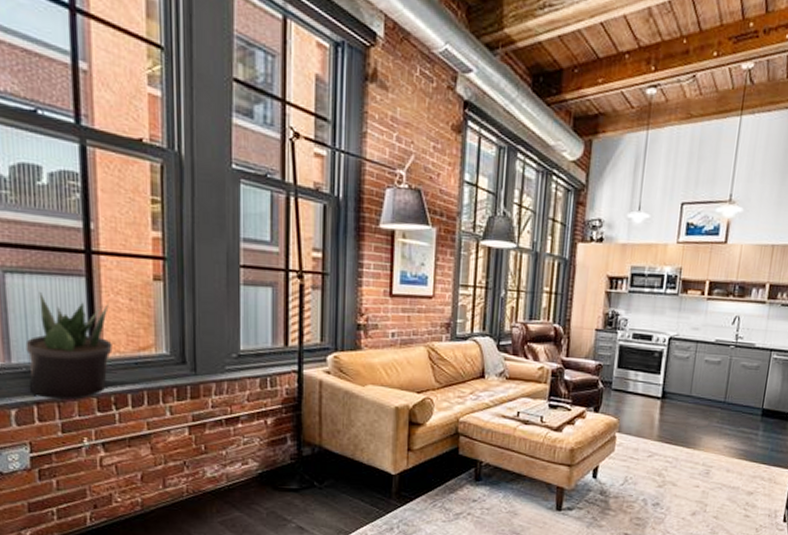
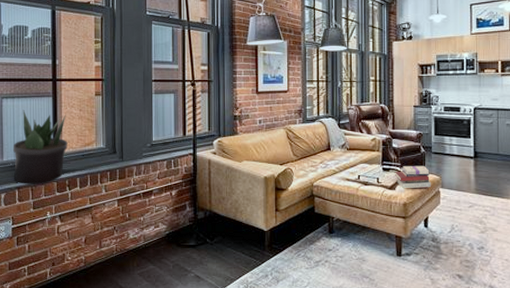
books: none [563,403,607,433] -> present [395,165,431,189]

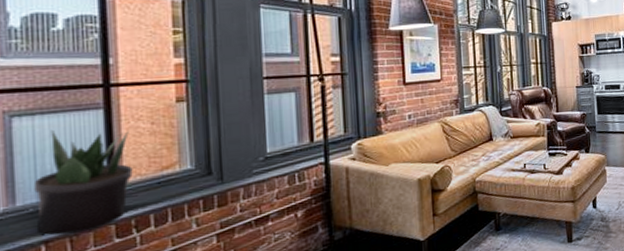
books: present [395,165,431,189] -> none [561,145,597,172]

